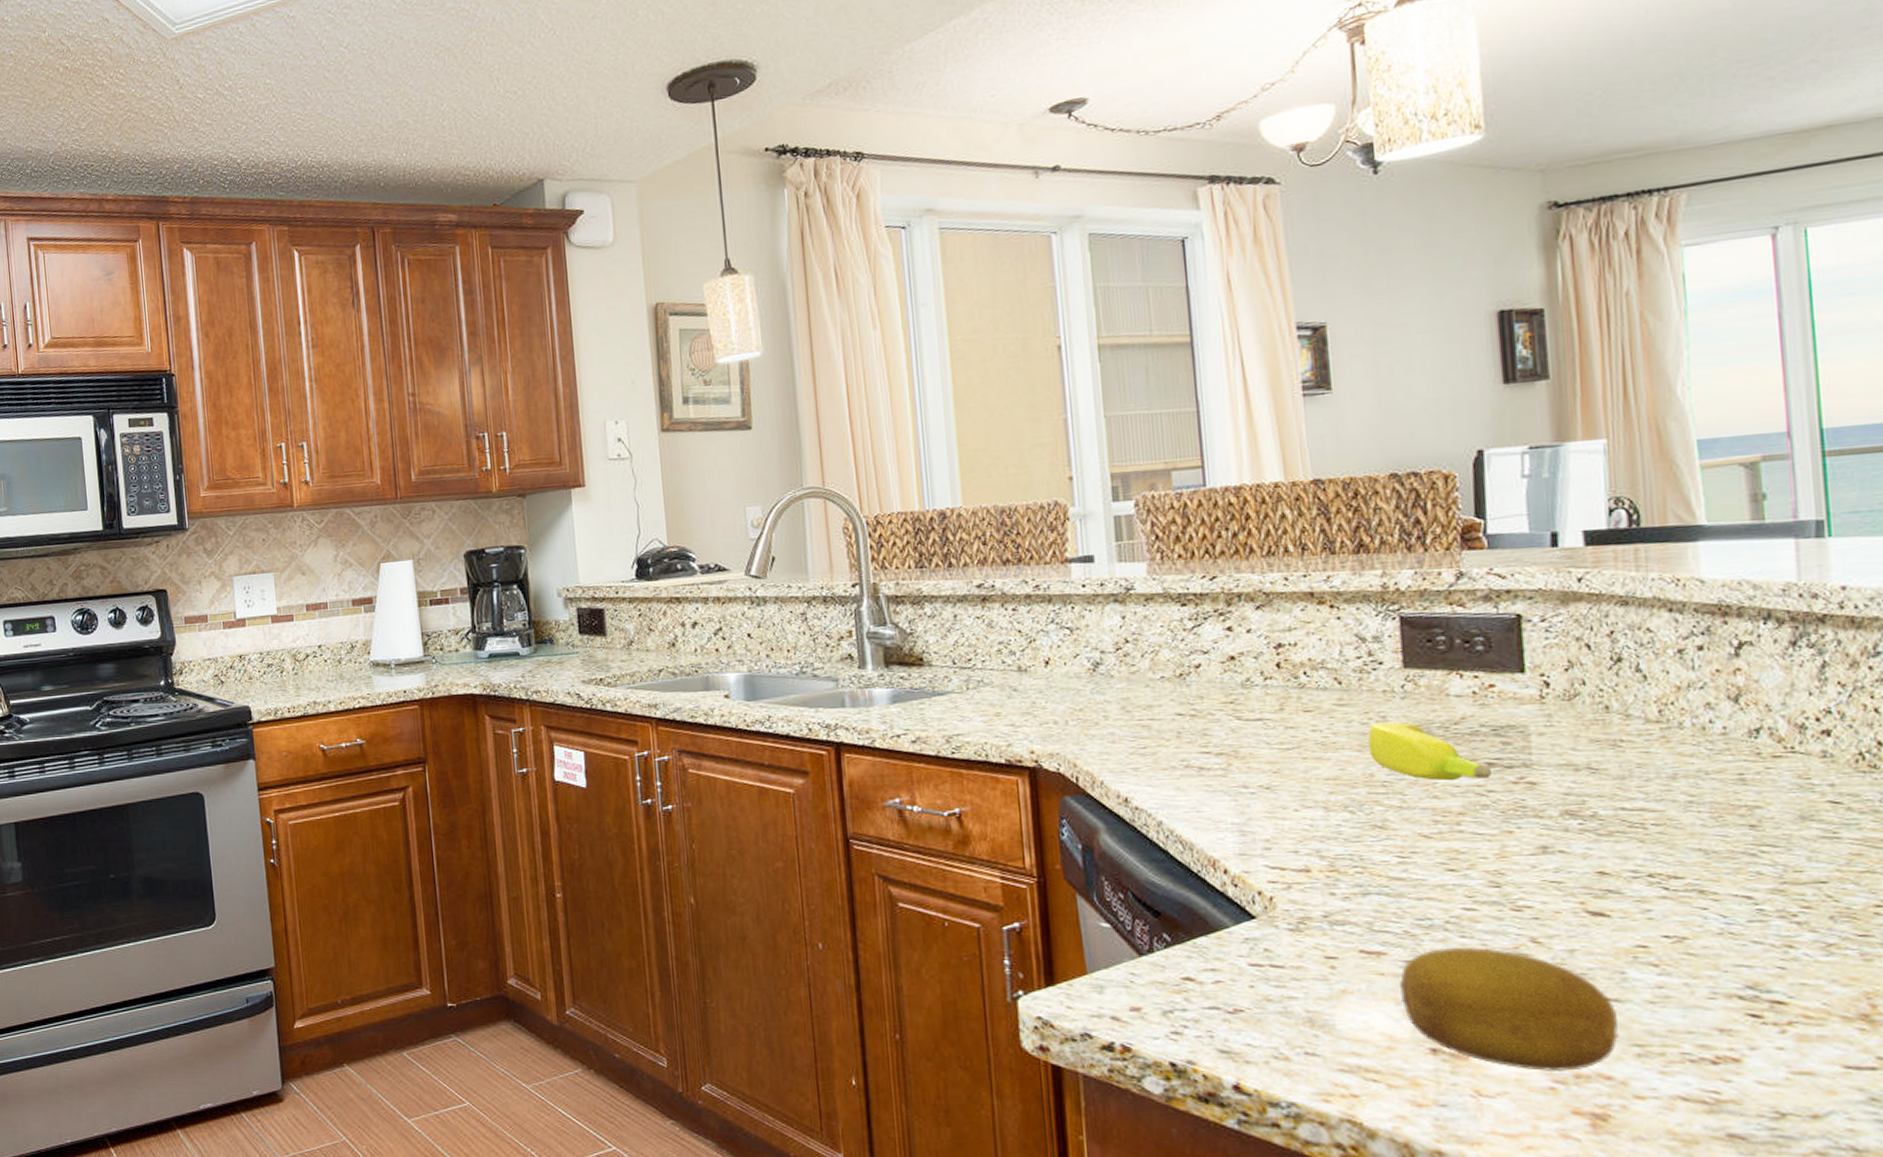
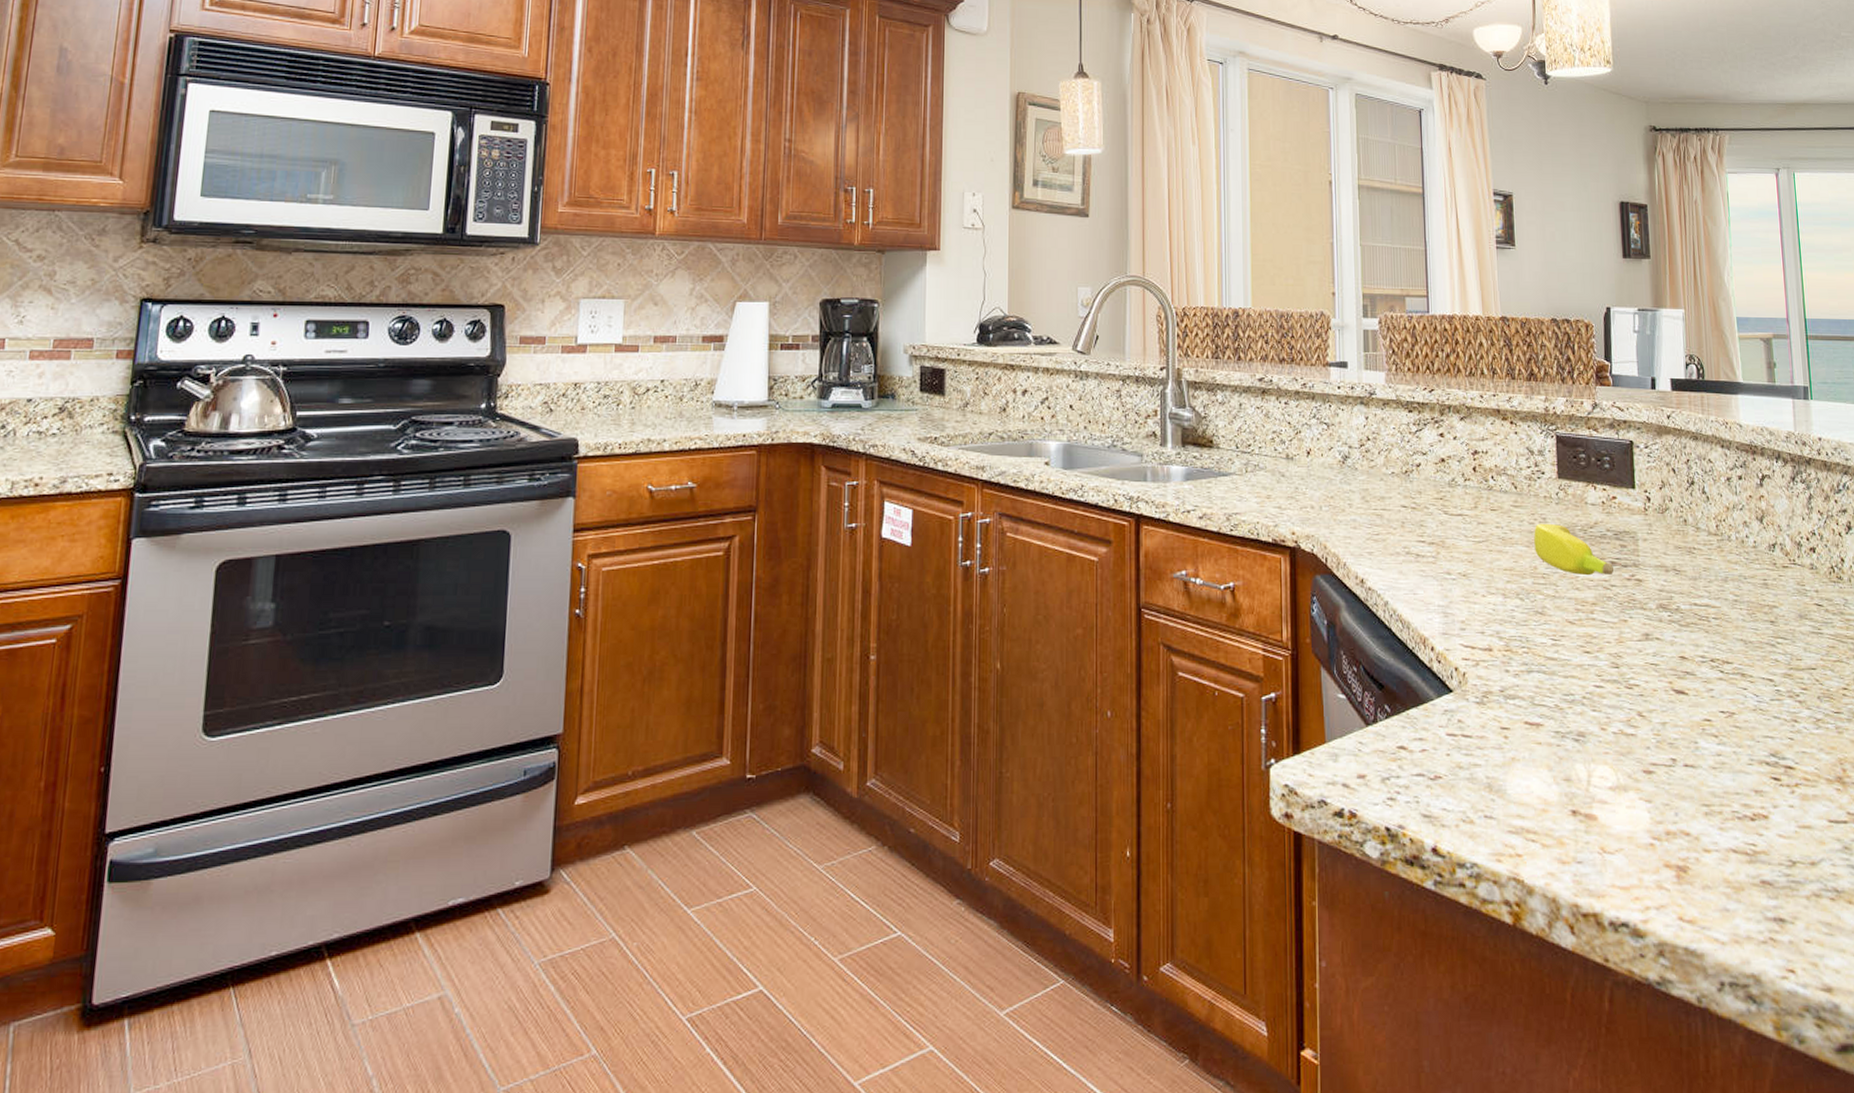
fruit: present [1400,946,1620,1073] -> none [1552,719,1694,830]

